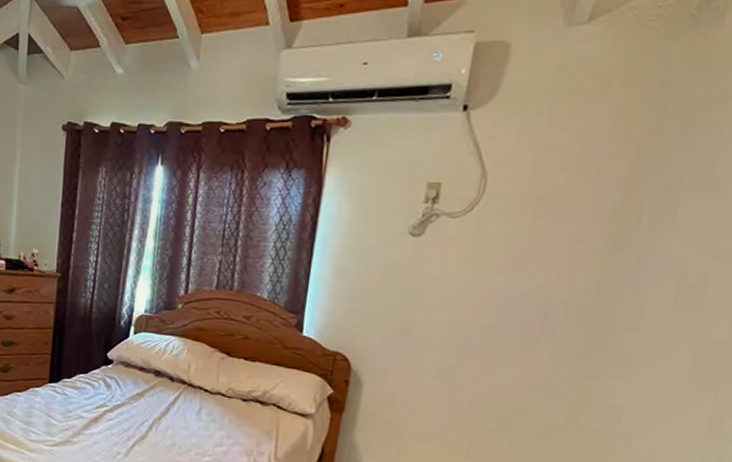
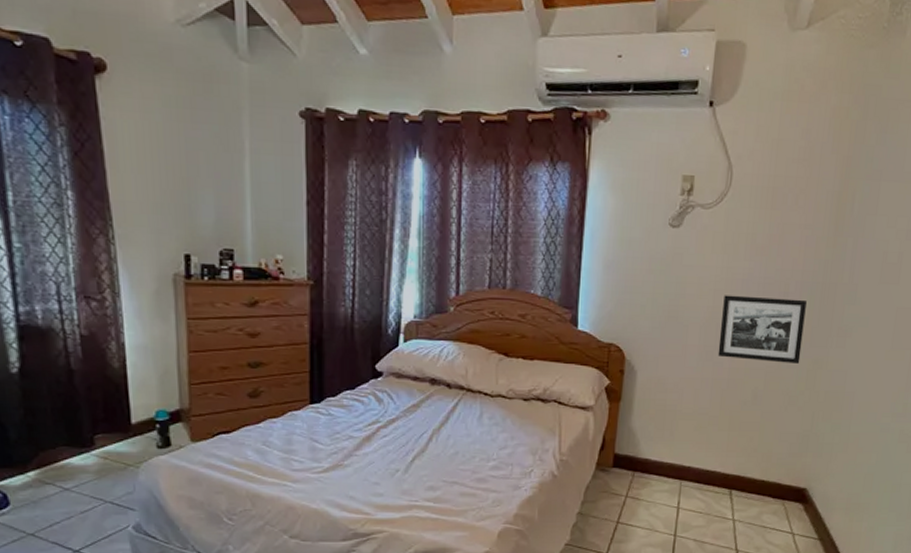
picture frame: none [457,310,573,393] -> present [717,295,807,364]

